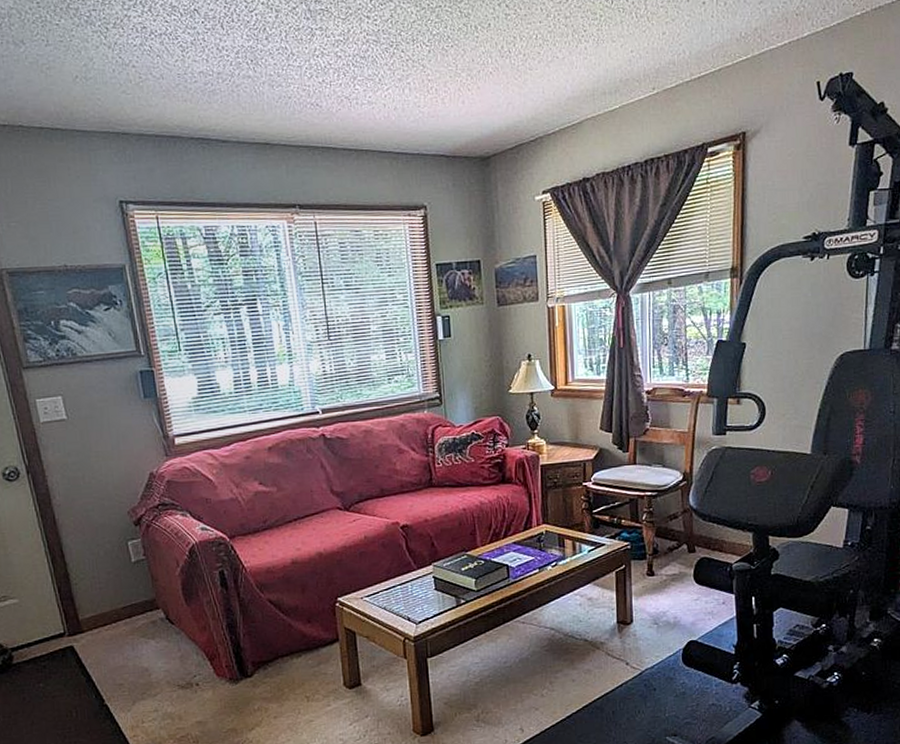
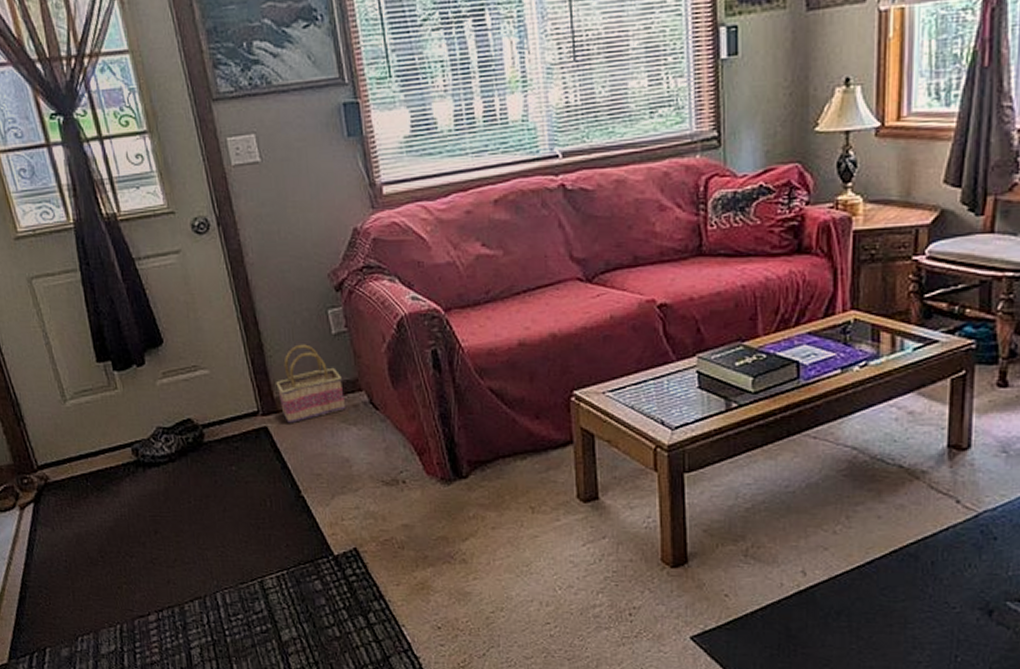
basket: none [81,572,146,642] -> present [276,344,347,424]

